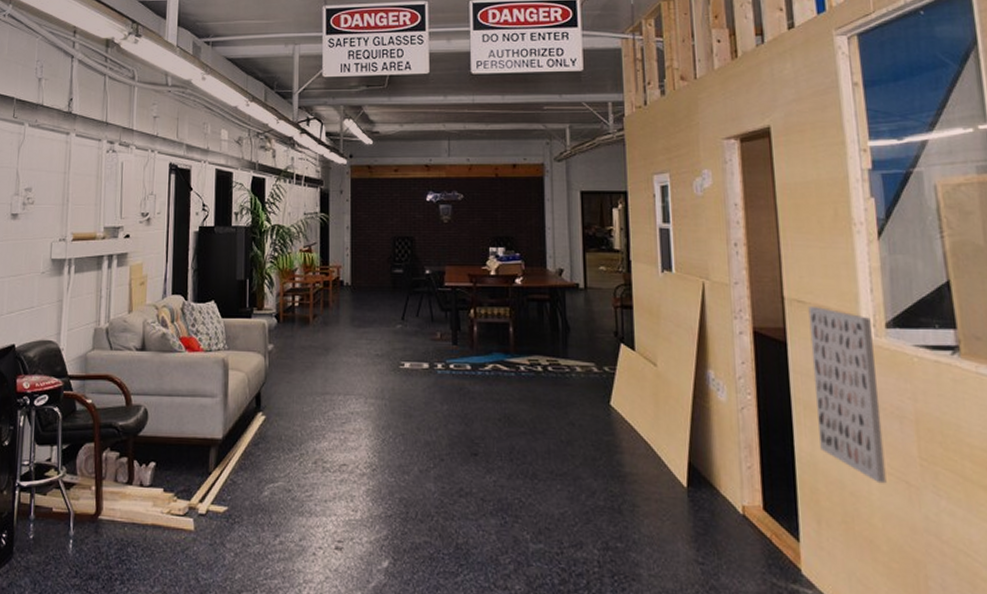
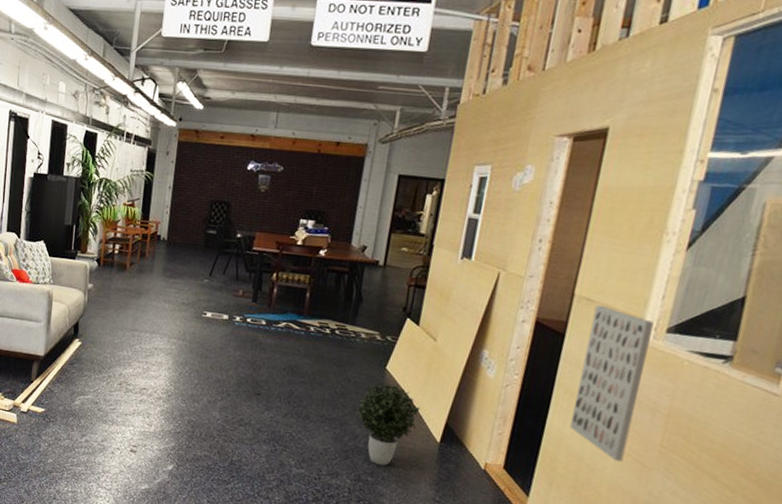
potted plant: none [587,422,658,526] -> present [355,382,420,466]

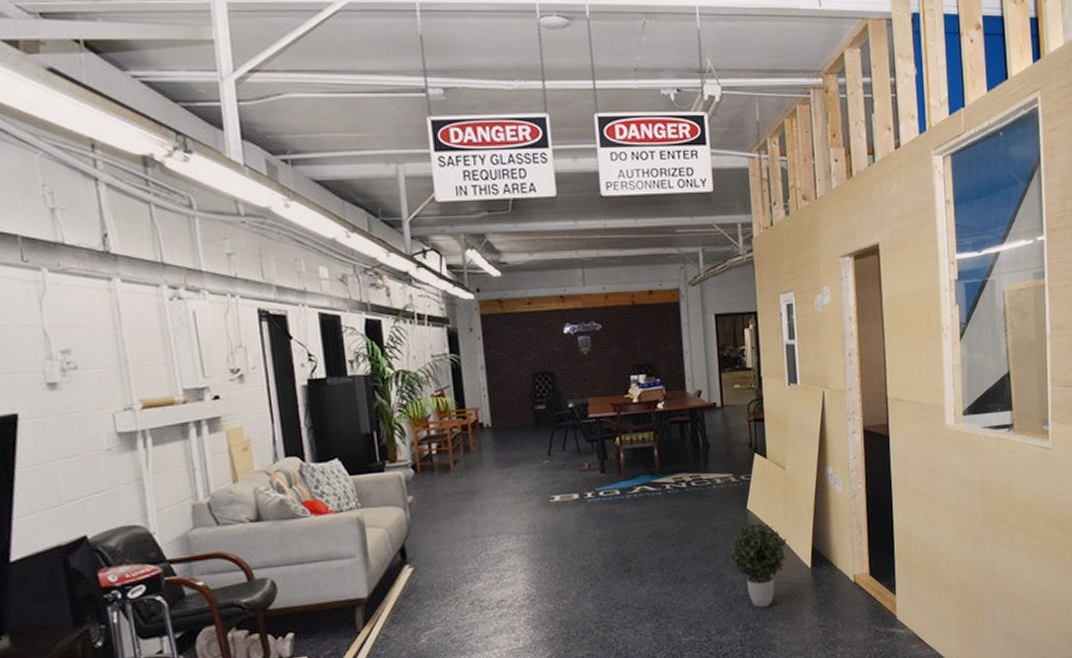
wall art: present [570,304,654,462] -> none [906,402,959,540]

